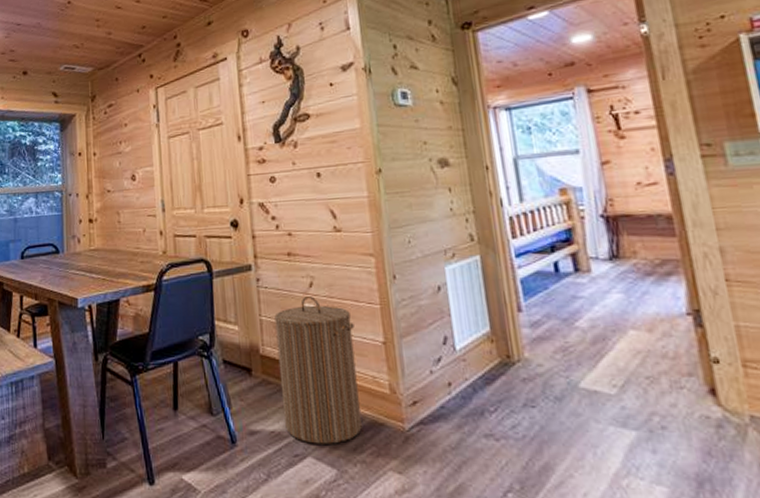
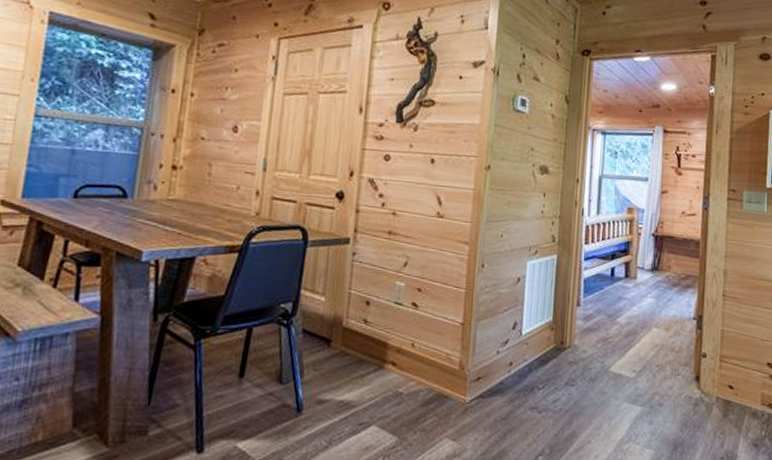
laundry hamper: present [274,295,362,444] -> none [354,274,439,414]

